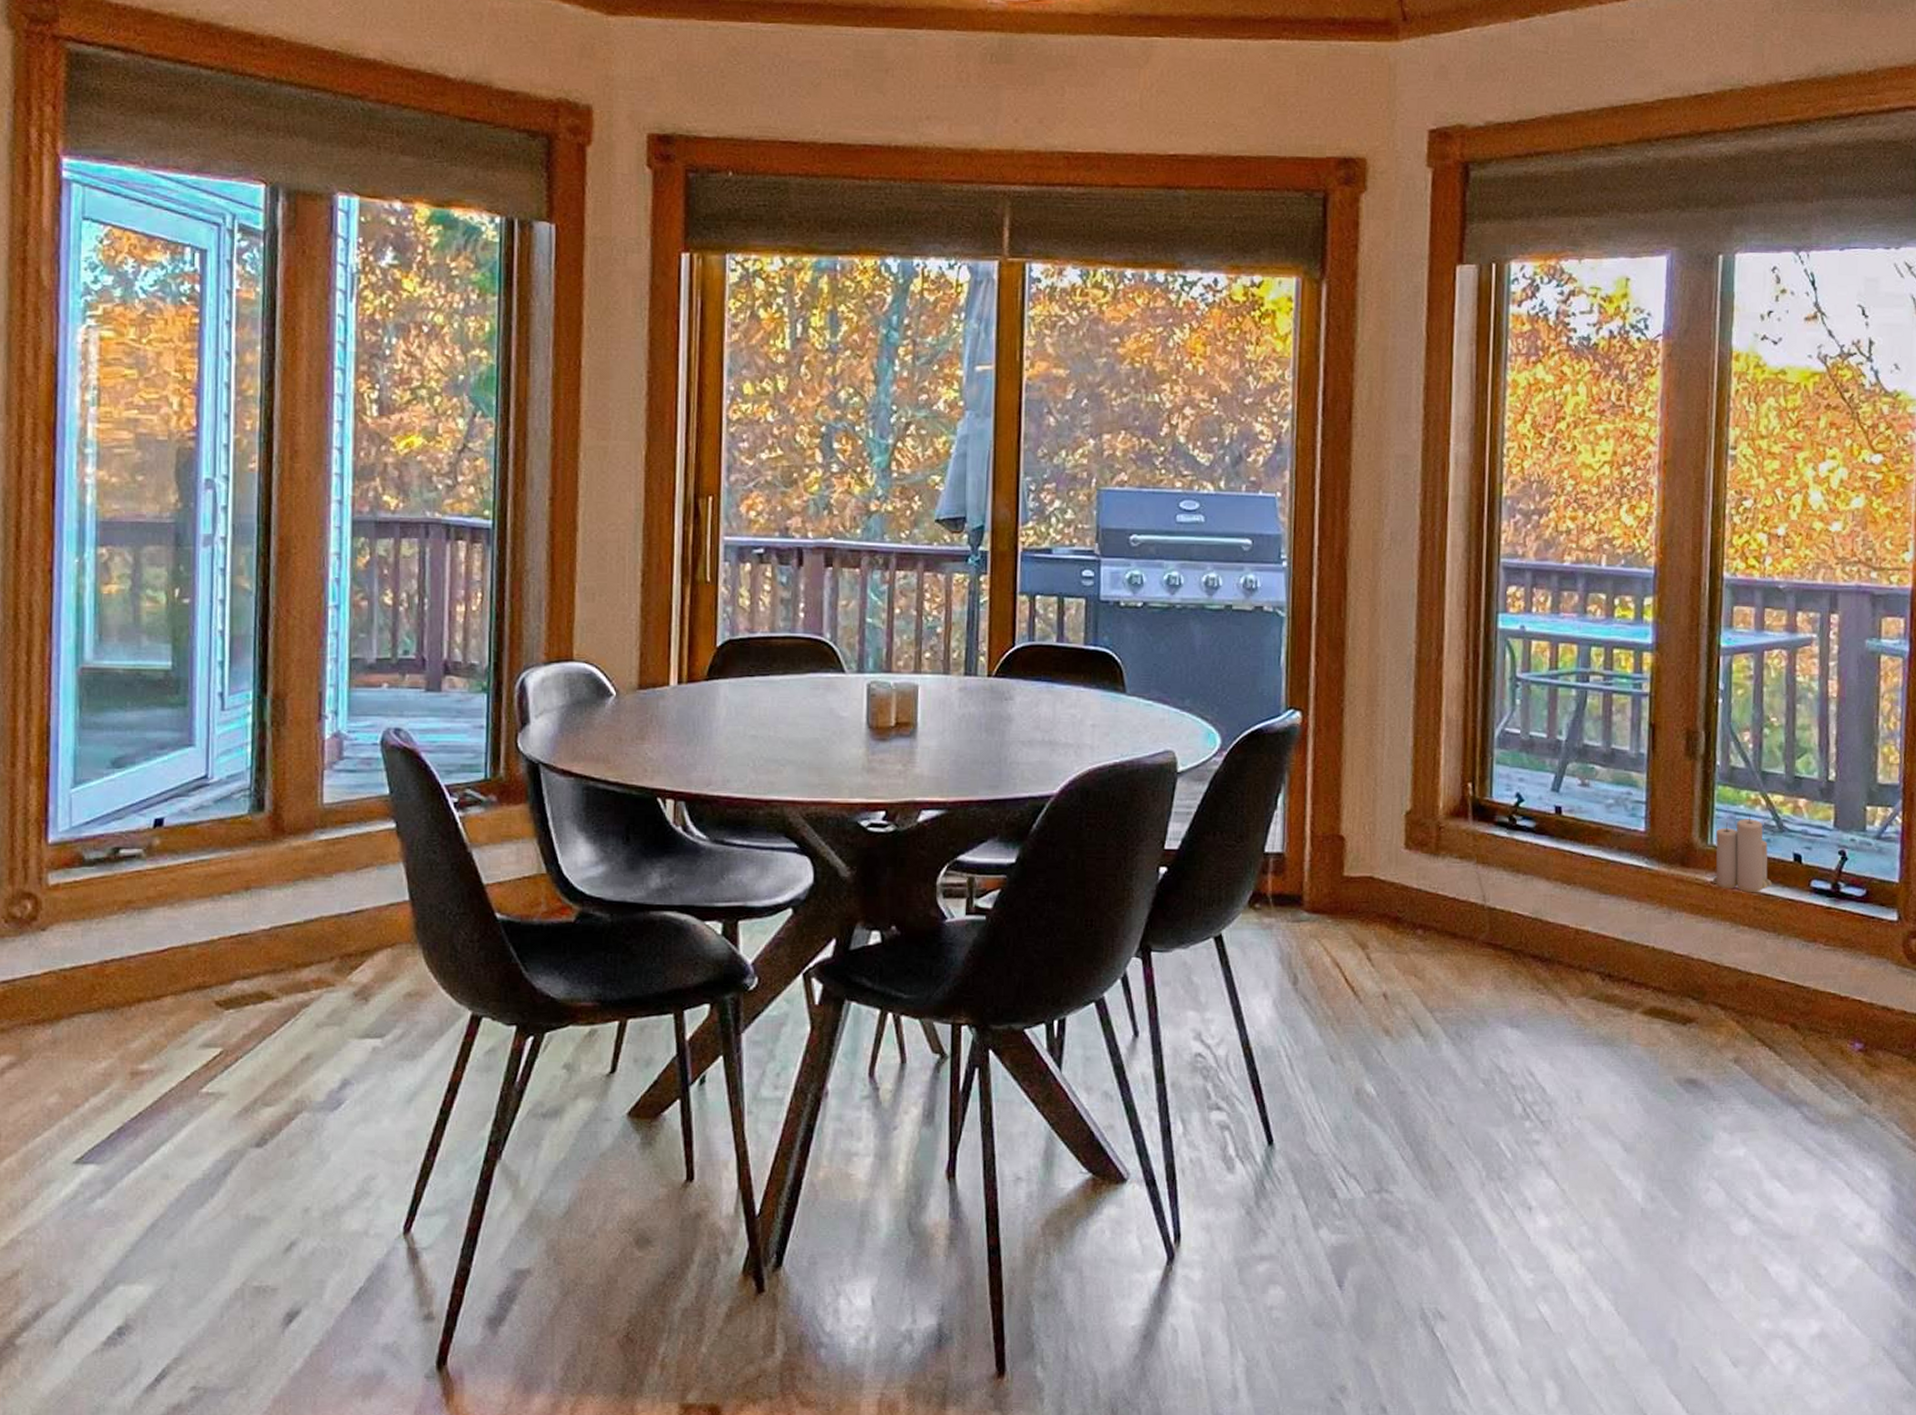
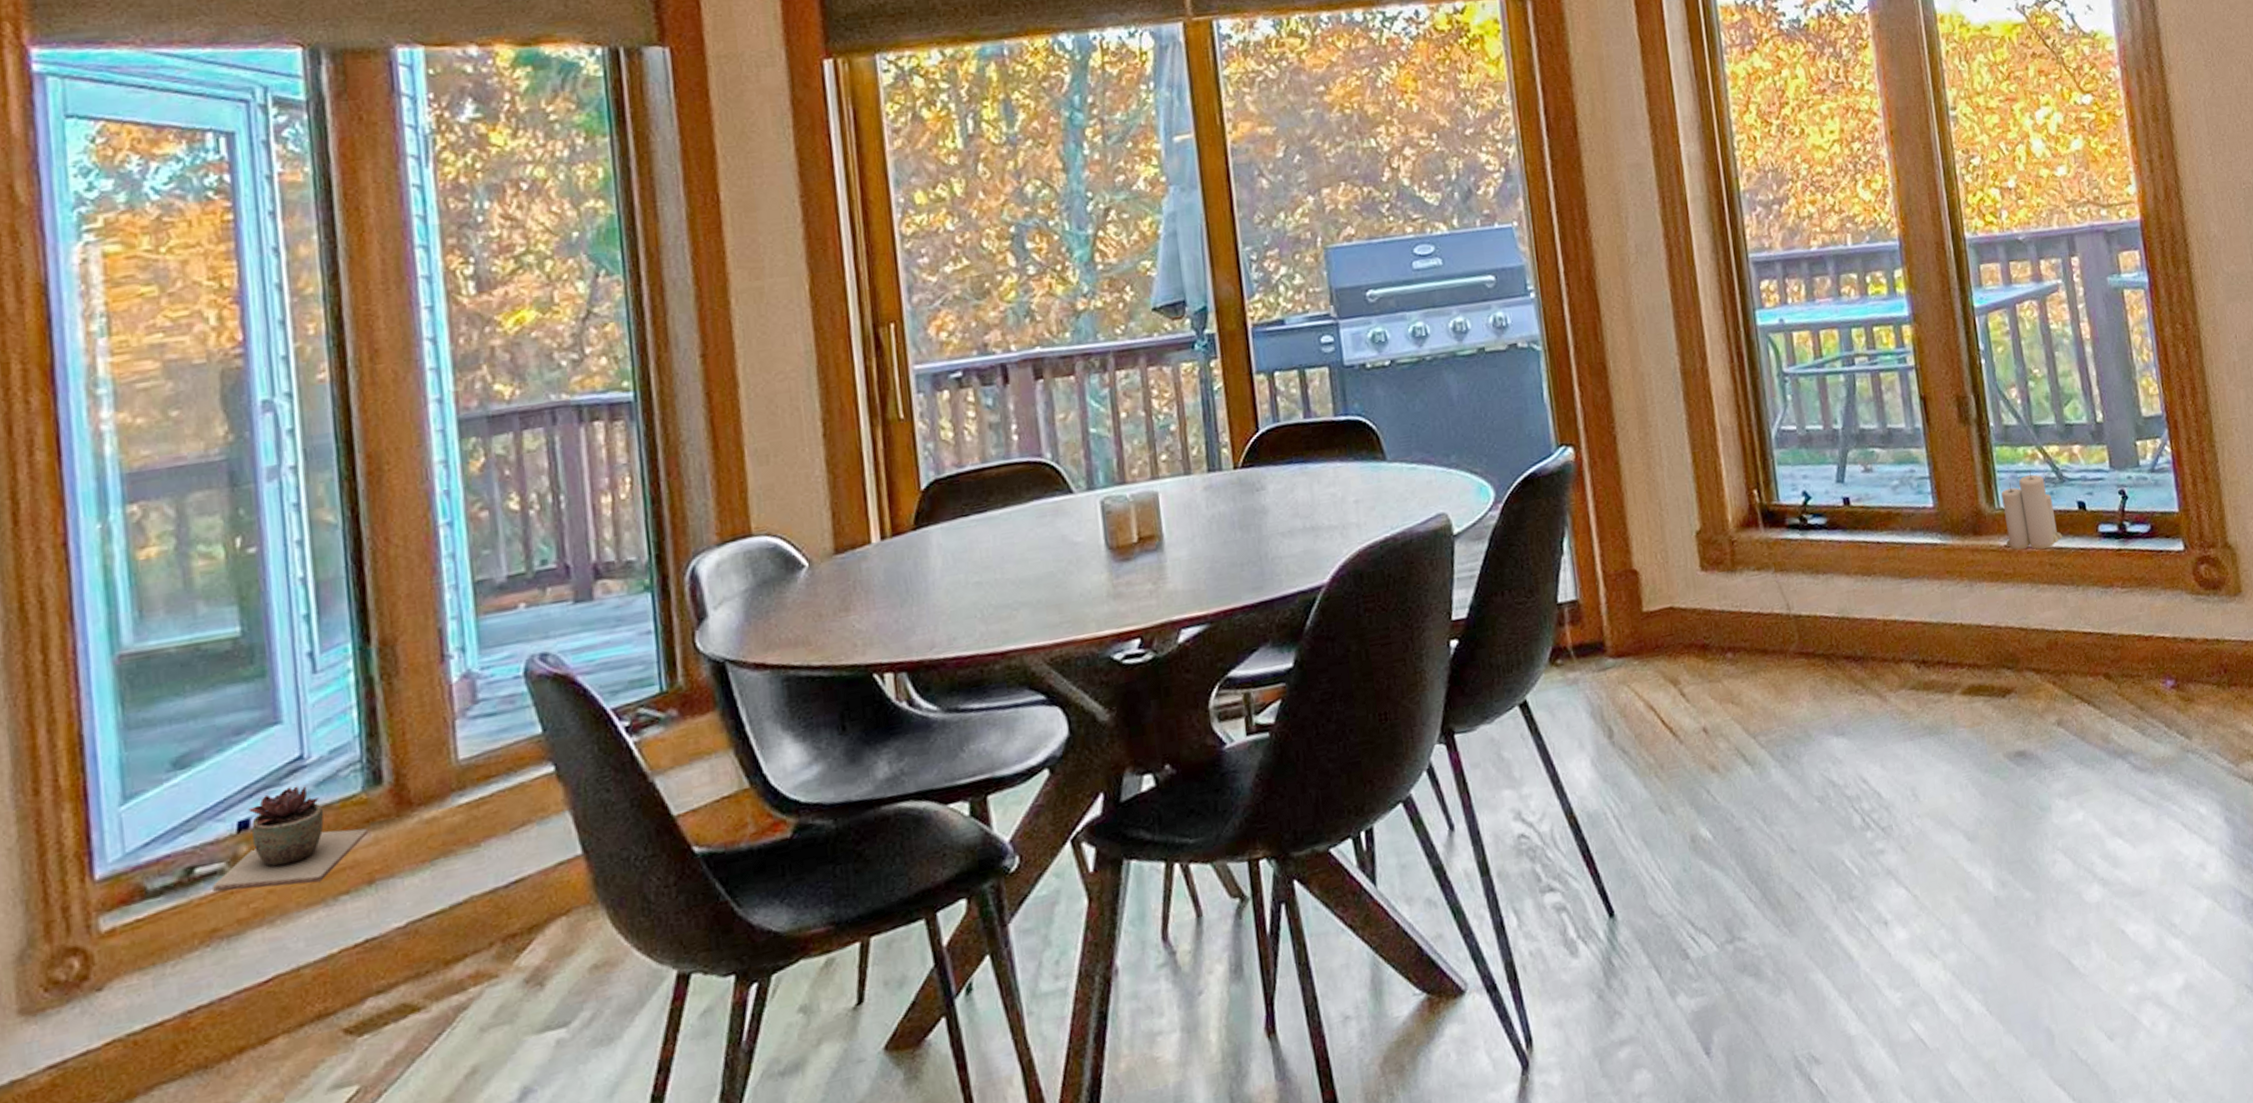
succulent plant: none [132,799,250,880] -> present [213,786,369,892]

